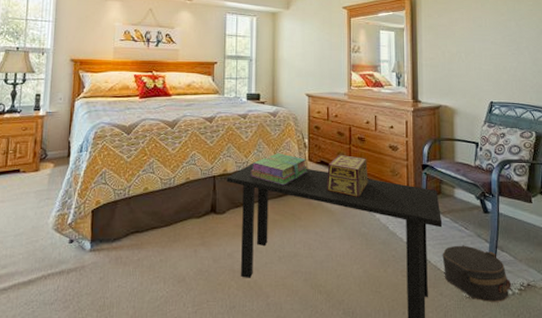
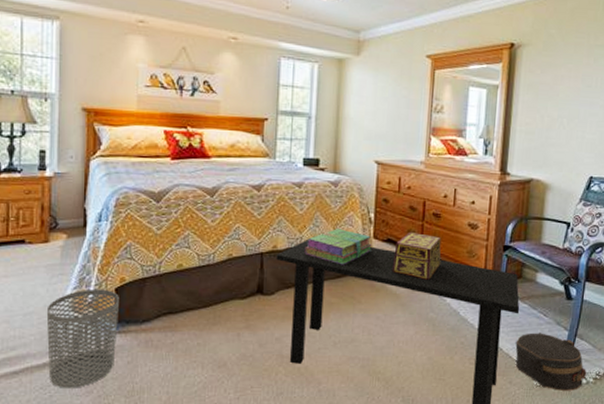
waste bin: none [32,211,95,304] -> present [46,289,119,388]

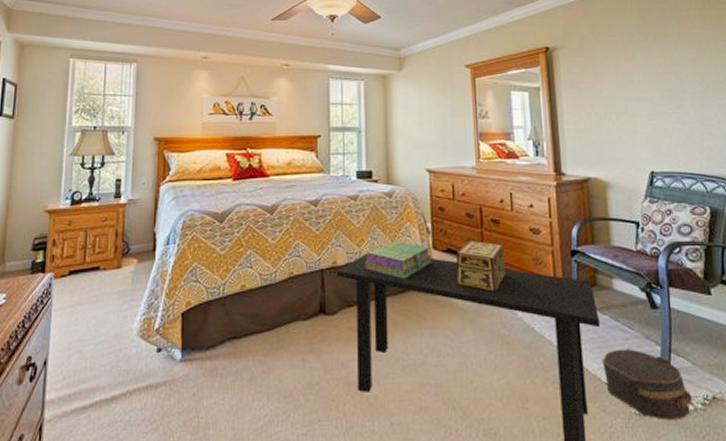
waste bin: present [46,289,119,388] -> none [116,314,185,425]

